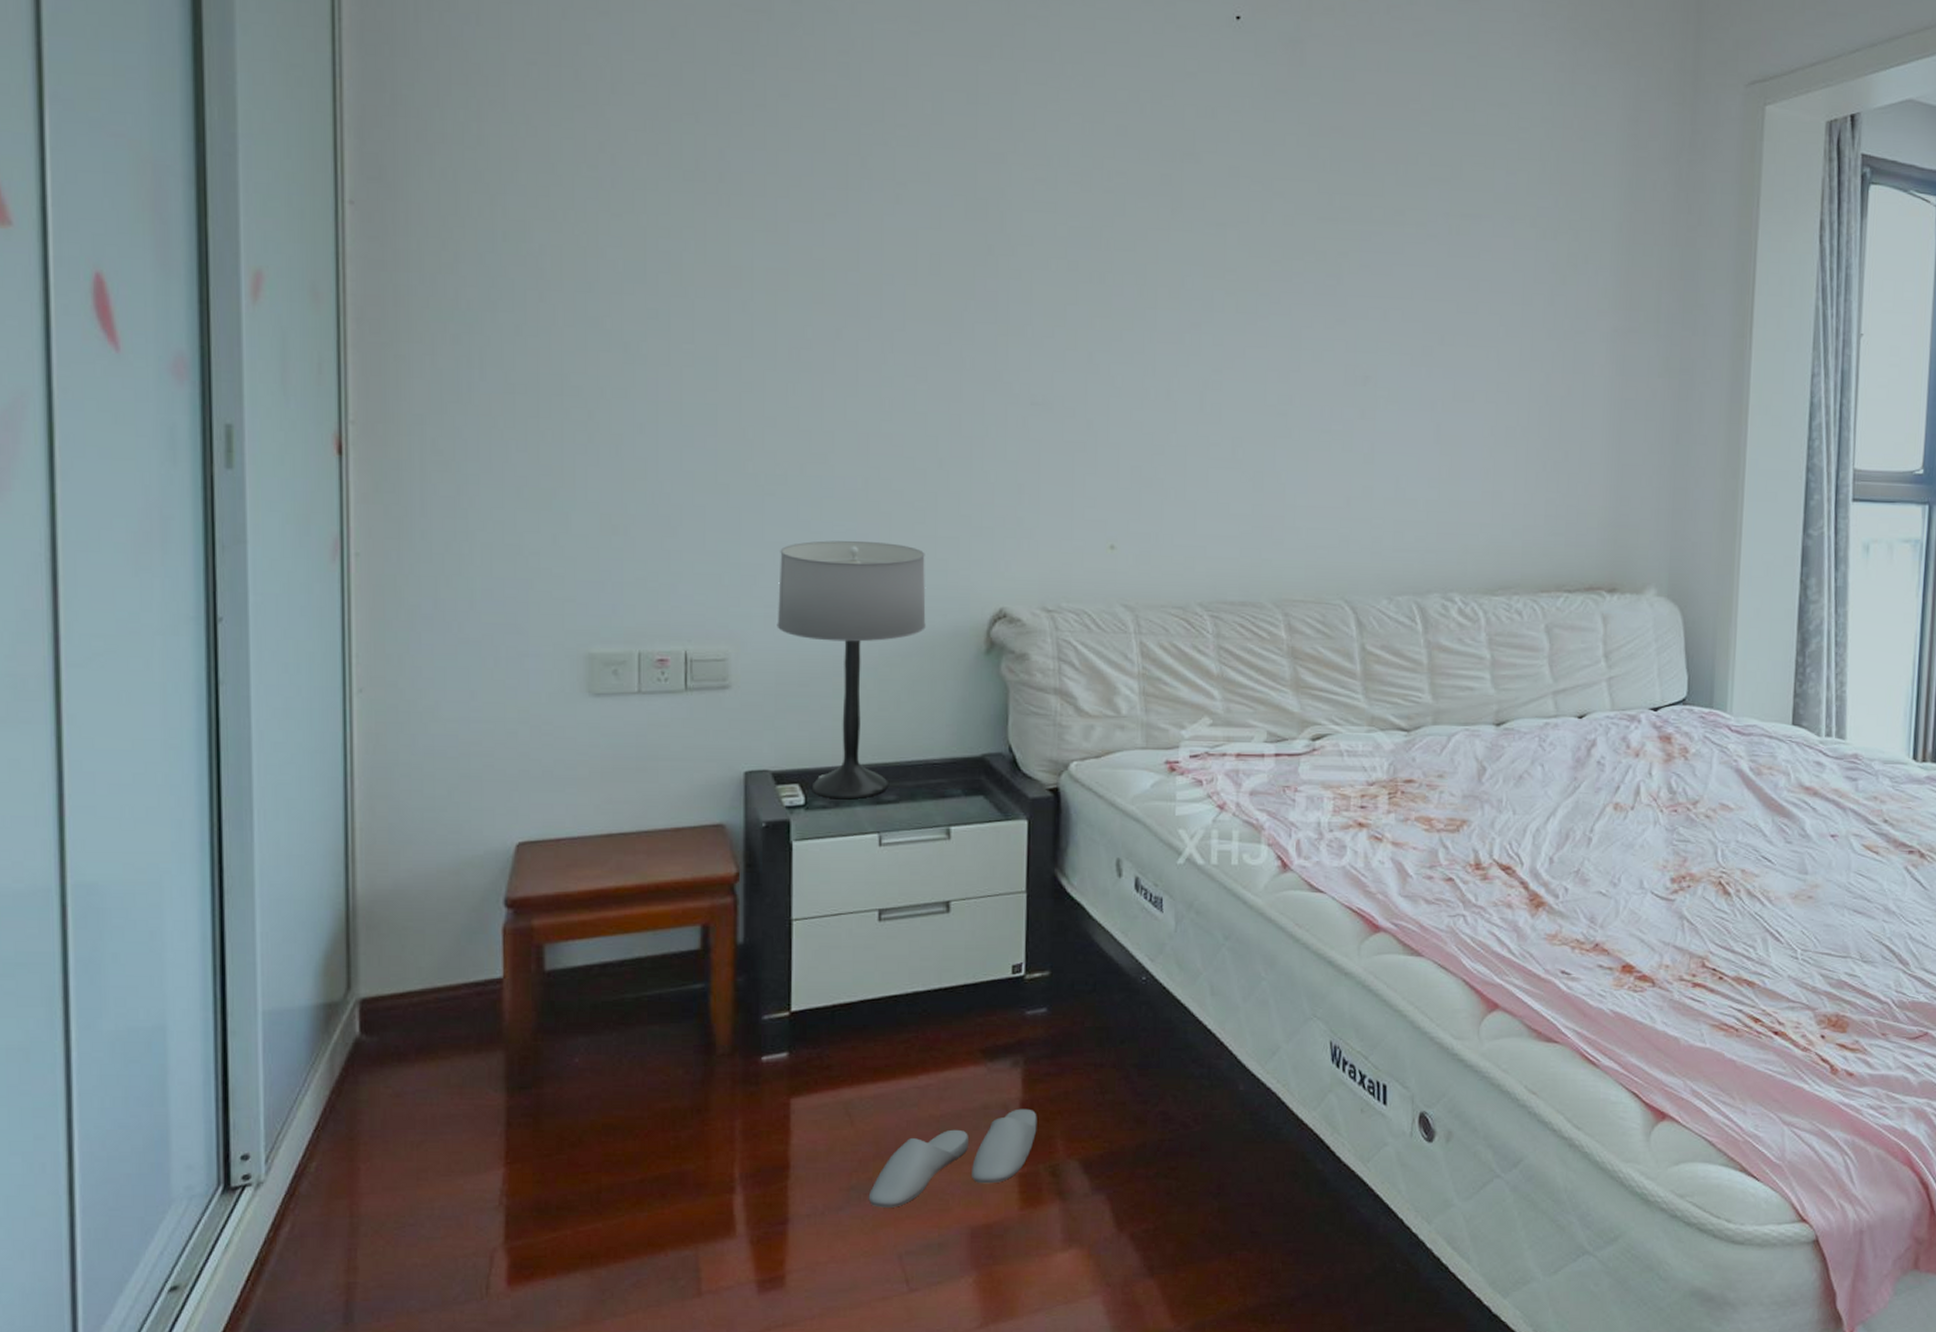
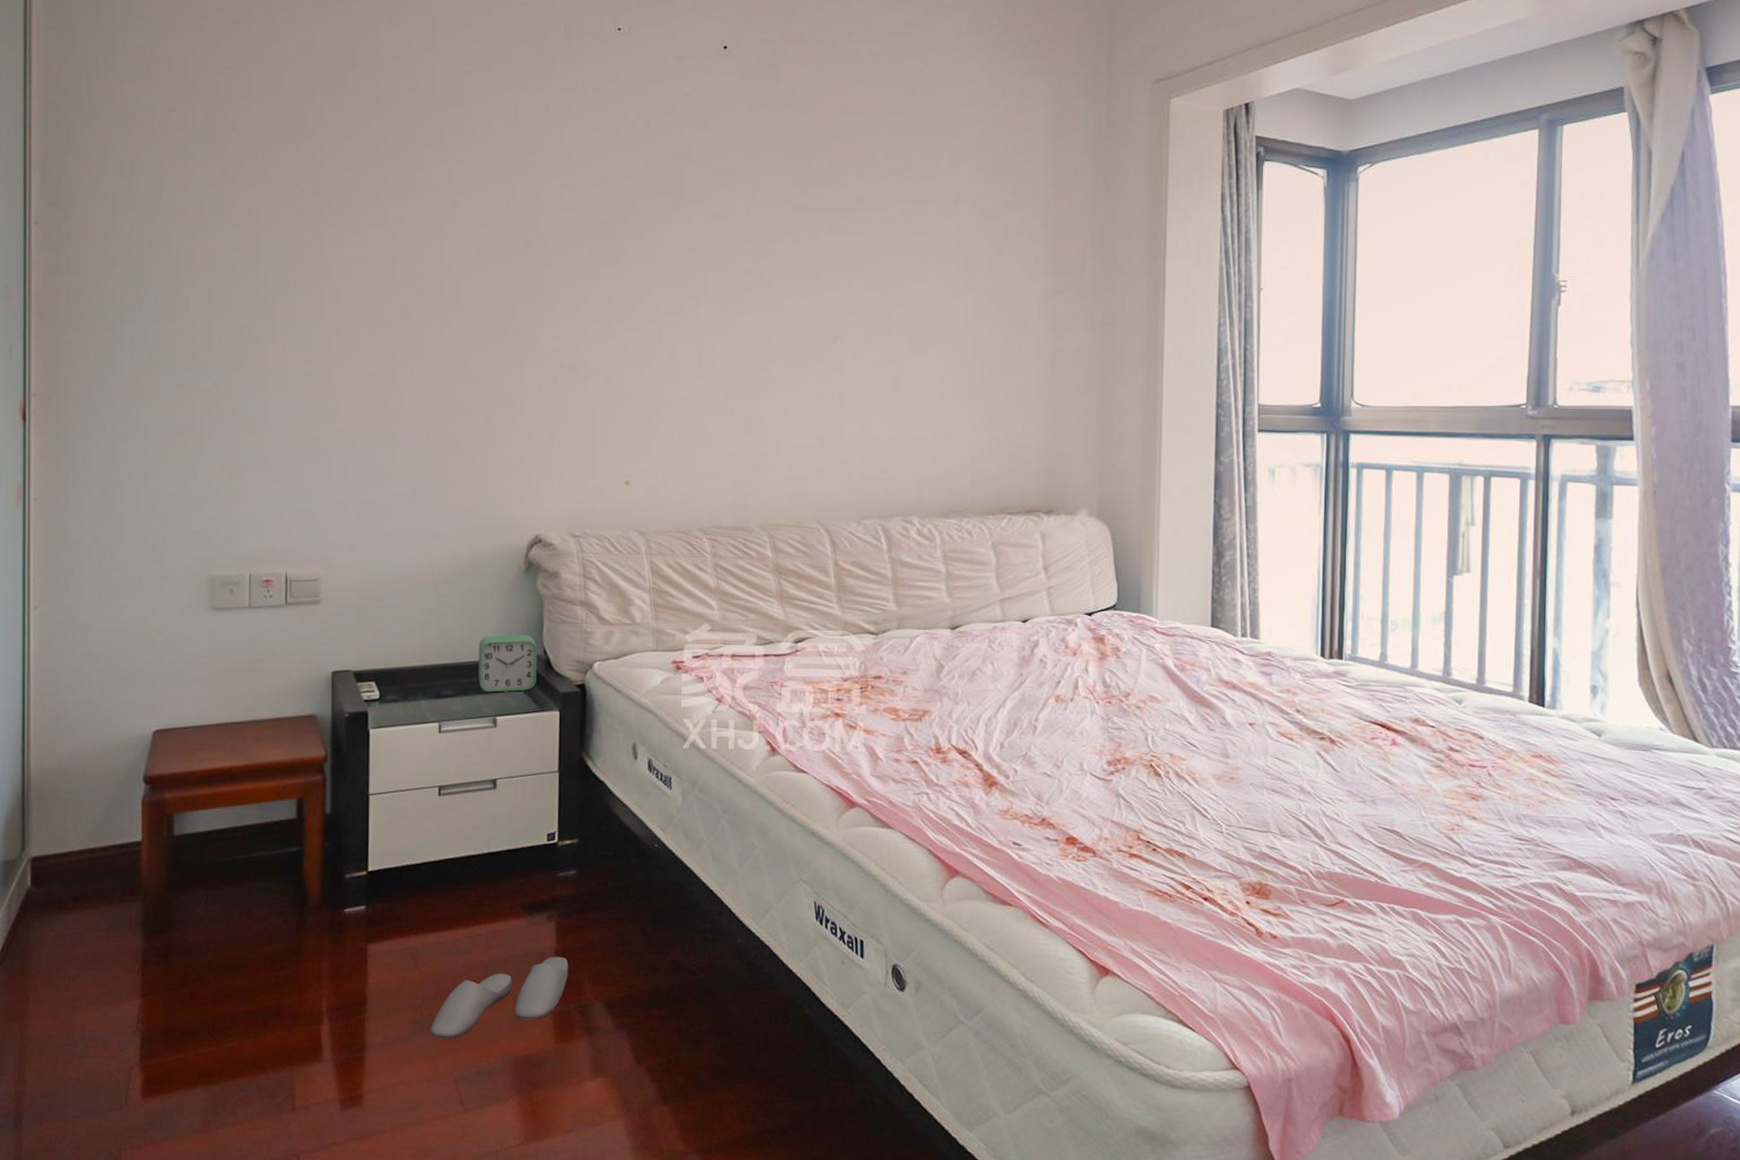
table lamp: present [777,540,926,800] -> none [358,481,476,694]
alarm clock: none [928,728,1001,798] -> present [478,635,538,693]

